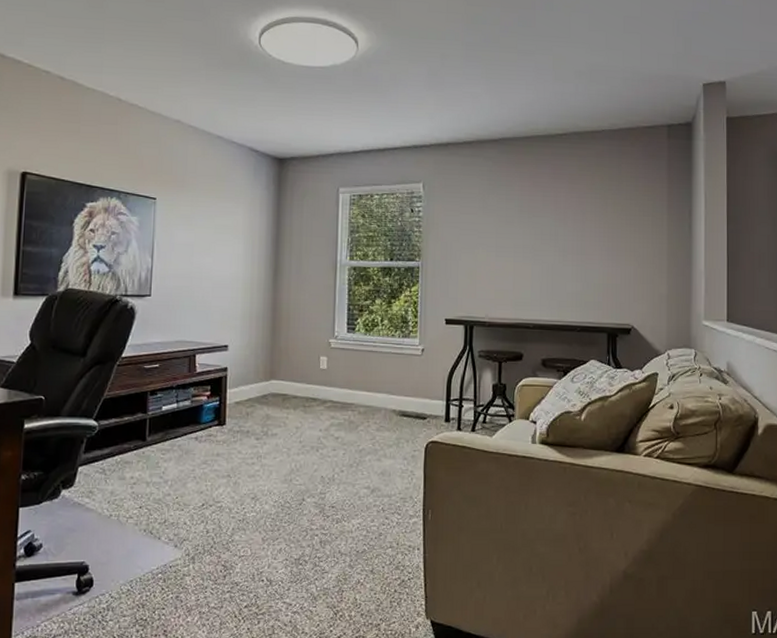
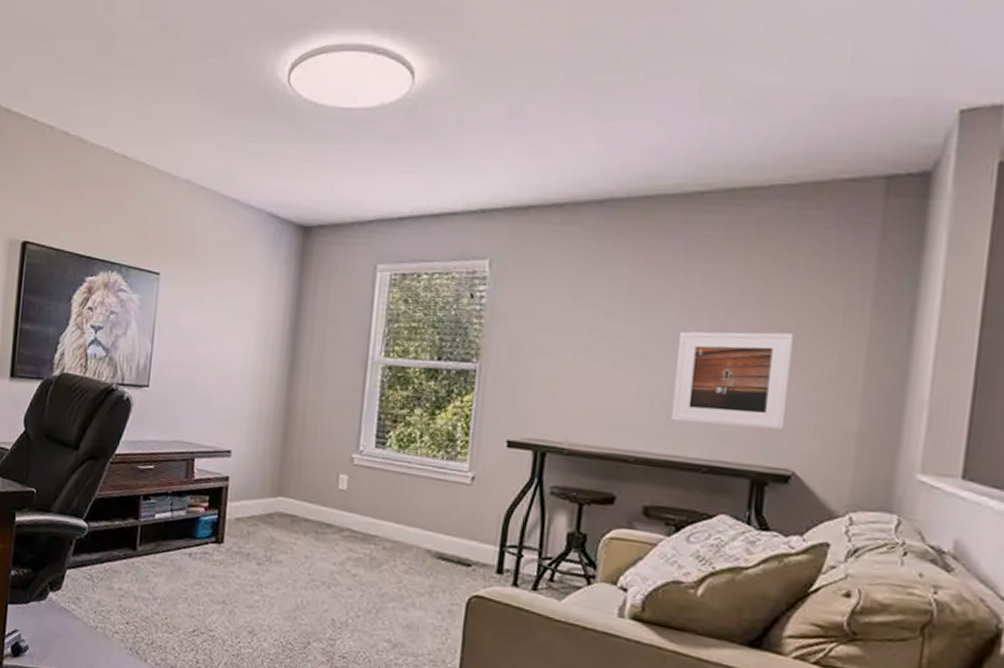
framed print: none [554,230,625,298] -> present [671,331,793,430]

